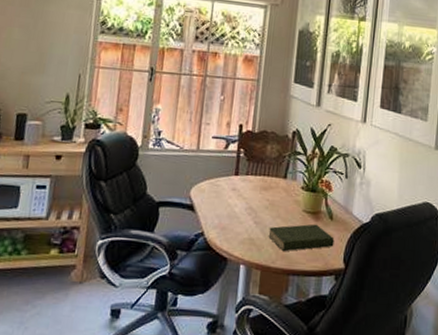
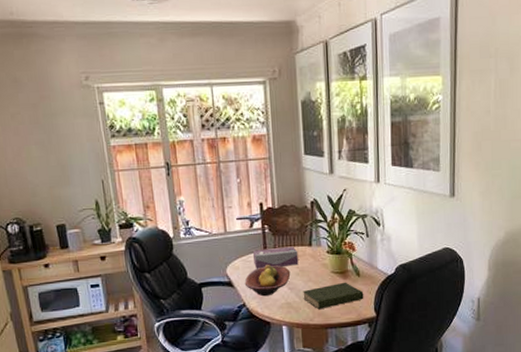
fruit bowl: none [207,192,260,228] -> present [244,265,291,297]
tissue box: none [222,173,271,198] -> present [252,246,299,269]

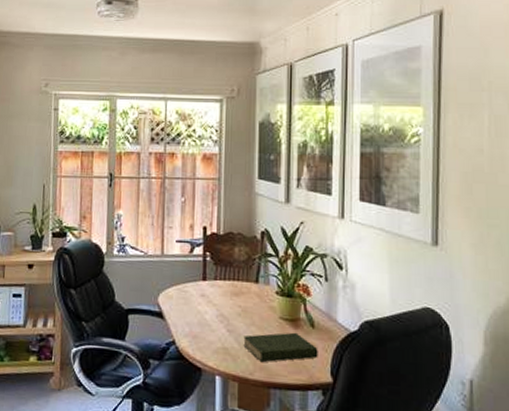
fruit bowl: present [244,265,291,297] -> none [177,298,231,337]
tissue box: present [252,246,299,269] -> none [189,279,242,304]

